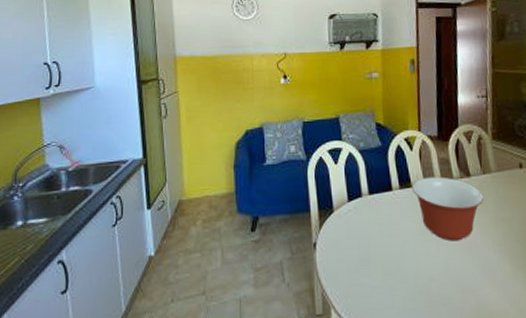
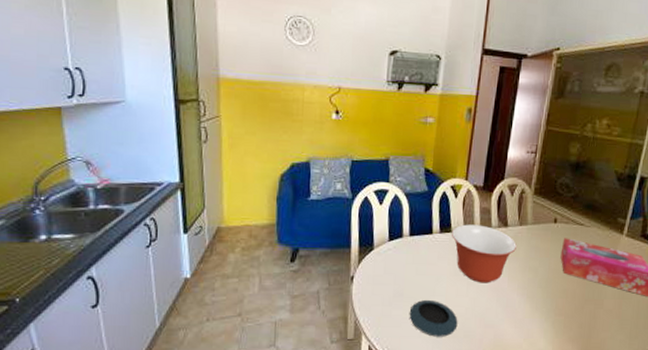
saucer: none [378,263,434,307] -> present [409,299,458,337]

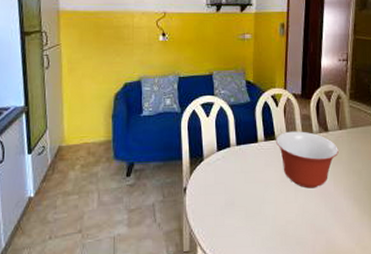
saucer: present [409,299,458,337] -> none [241,207,289,245]

